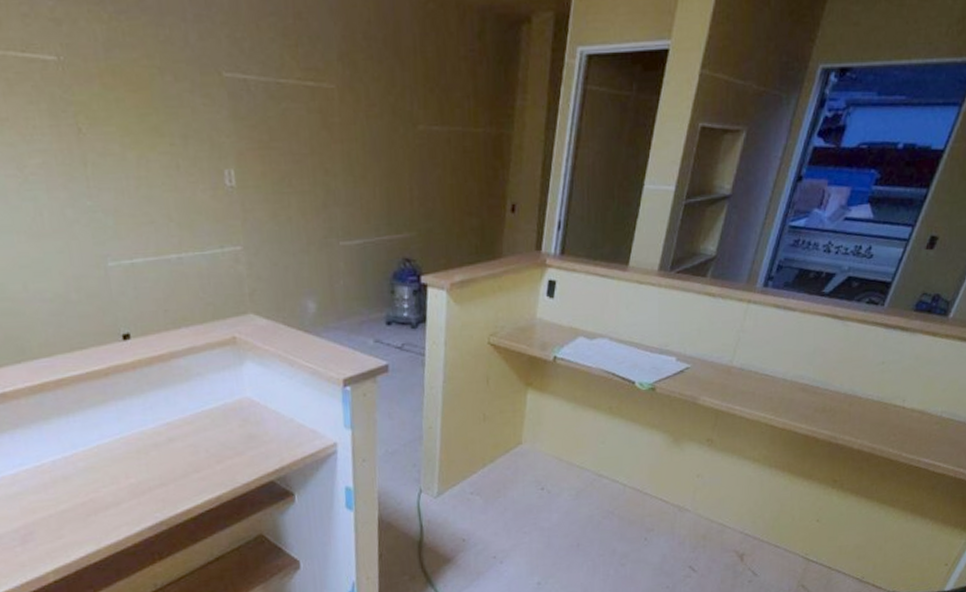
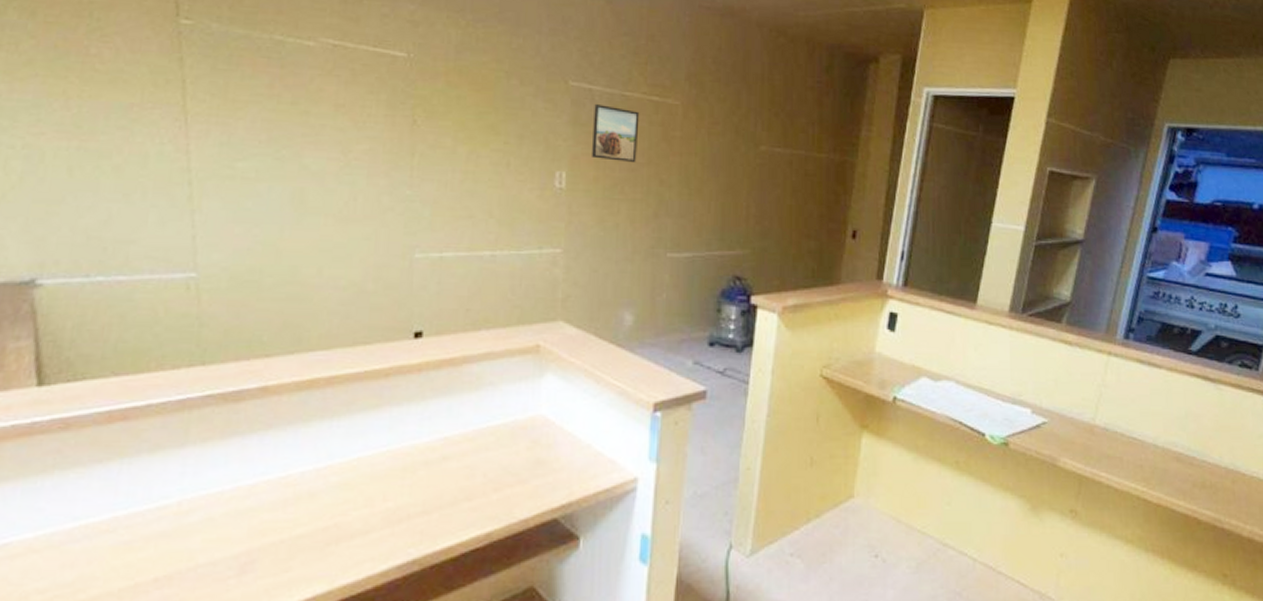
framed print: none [251,95,300,154] -> present [592,104,640,162]

